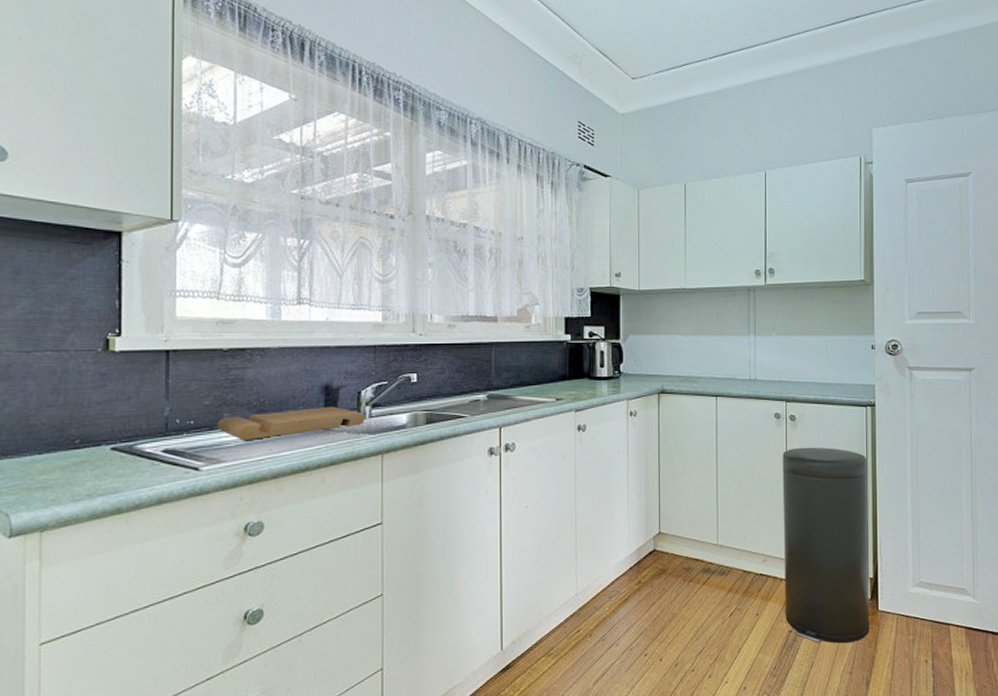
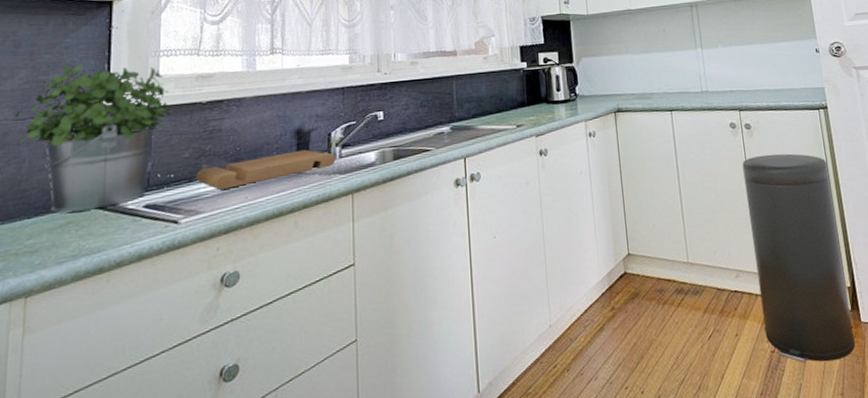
potted plant: none [16,298,189,452] -> present [12,64,171,214]

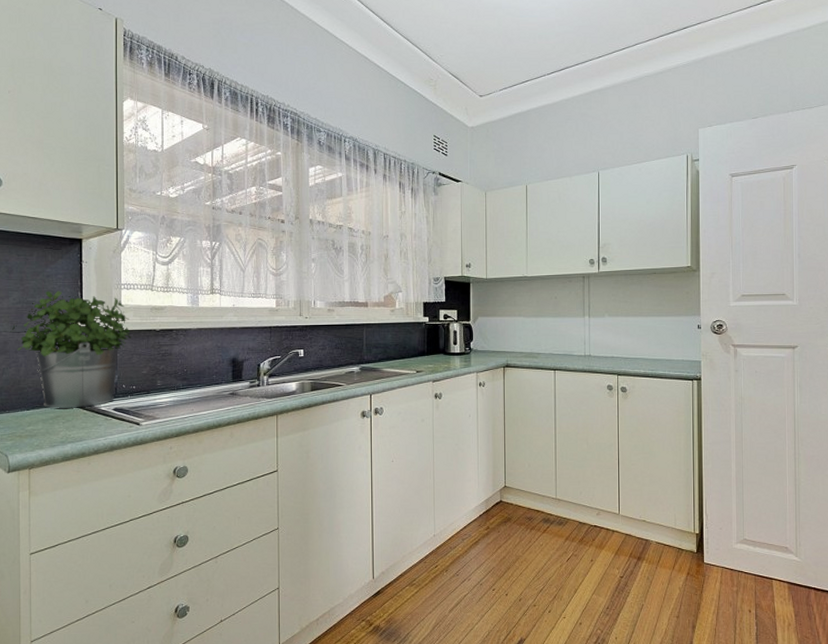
cutting board: present [195,149,336,191] -> none [152,376,264,403]
pedal bin: present [742,153,855,363] -> none [614,415,696,590]

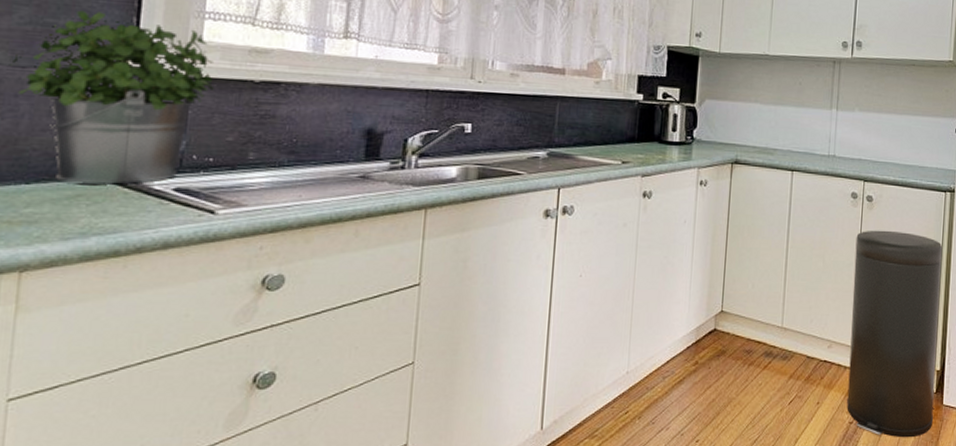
pedal bin: none [614,415,696,590] -> present [847,230,943,437]

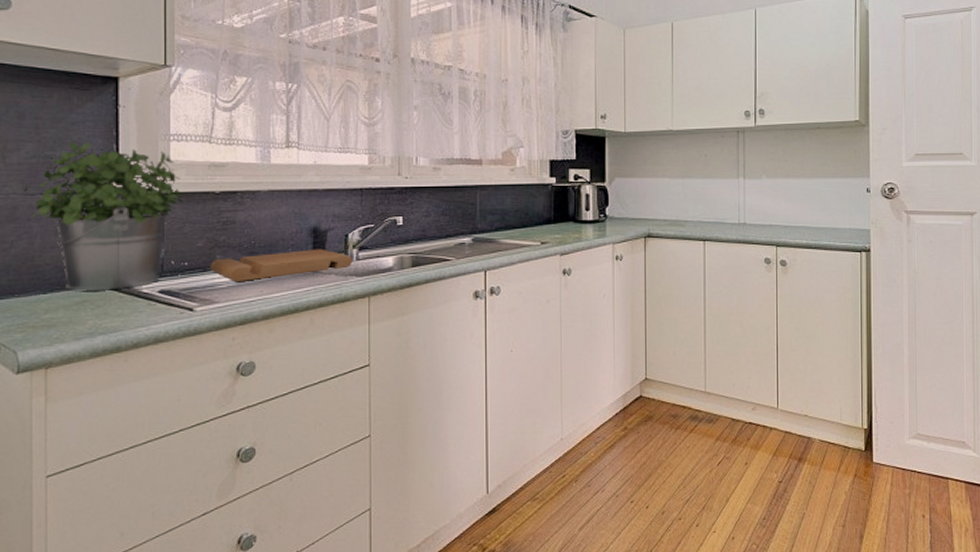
cutting board: none [239,152,411,185] -> present [209,249,353,283]
pedal bin: present [847,230,943,437] -> none [772,293,865,495]

